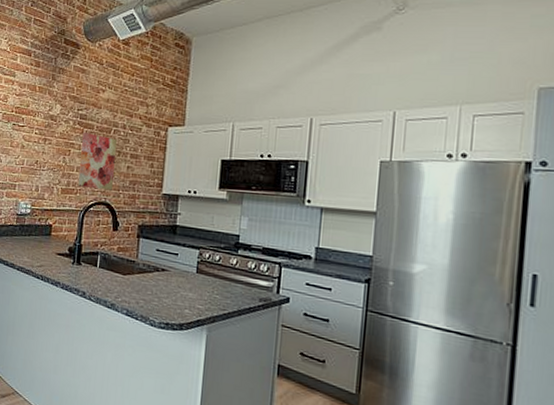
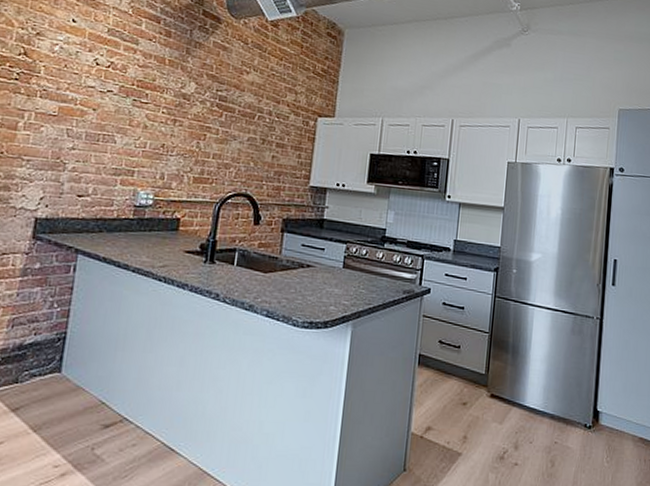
wall art: present [78,133,117,191] -> none [214,116,261,181]

